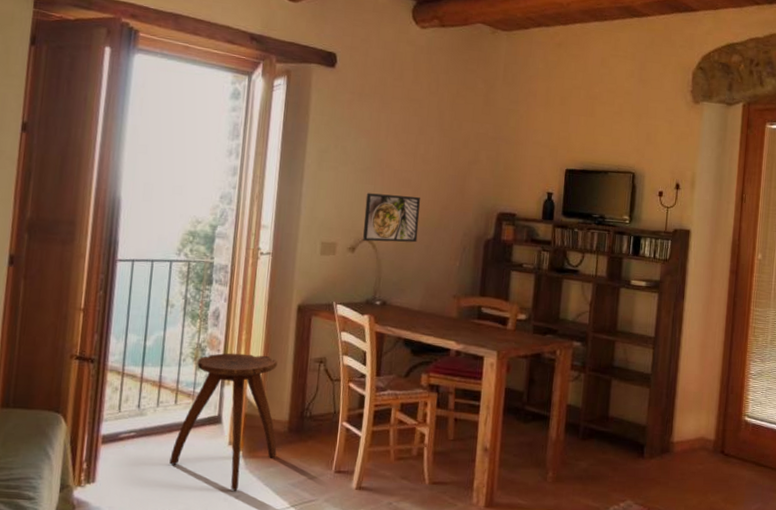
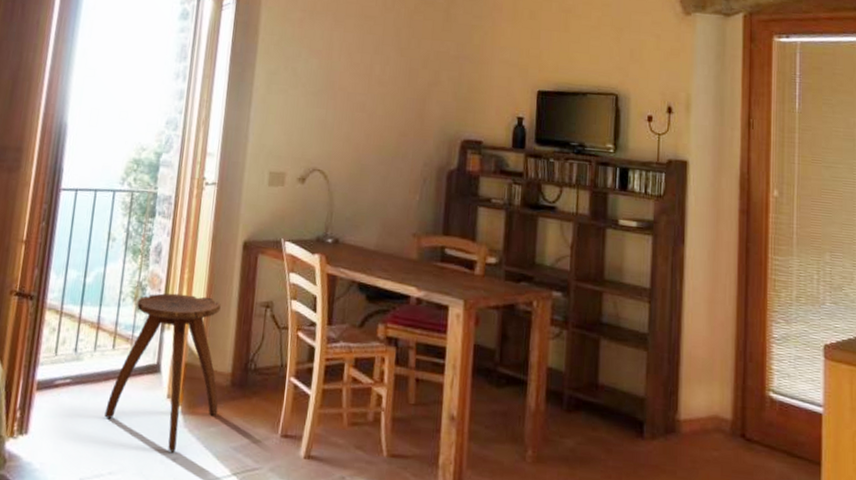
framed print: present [363,193,421,243] -> none [314,118,376,173]

